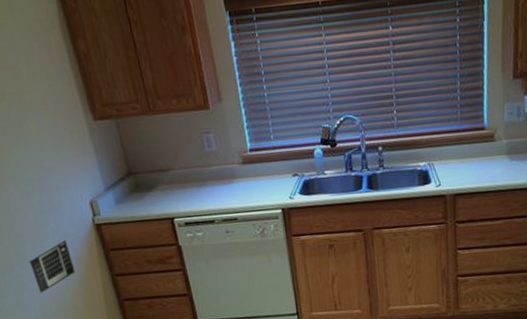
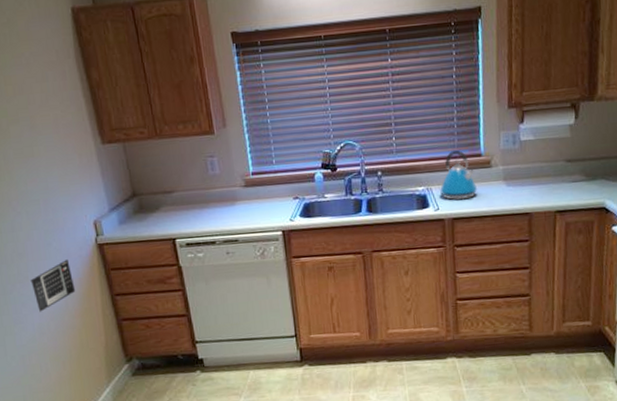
kettle: none [442,123,481,175] -> present [440,149,478,200]

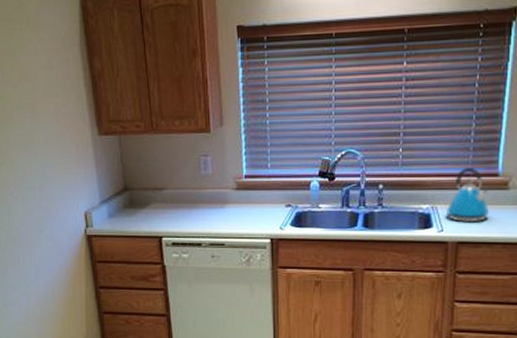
calendar: present [30,259,76,312] -> none [21,248,62,297]

